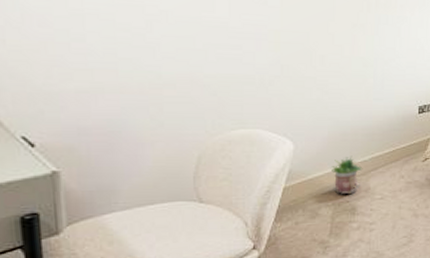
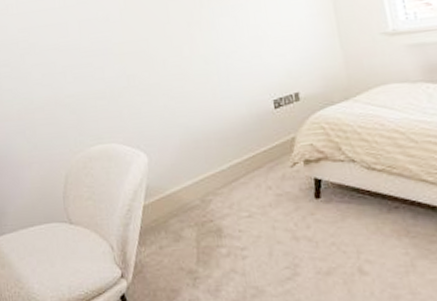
potted plant: present [332,156,363,195] -> none [188,165,223,212]

